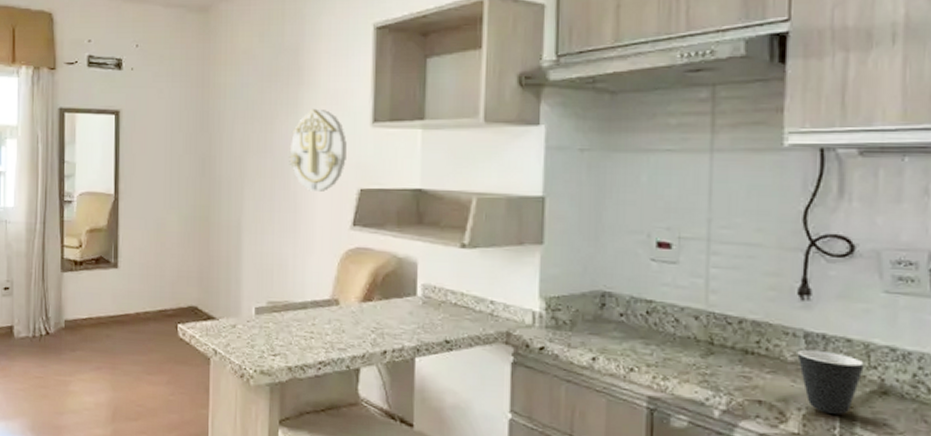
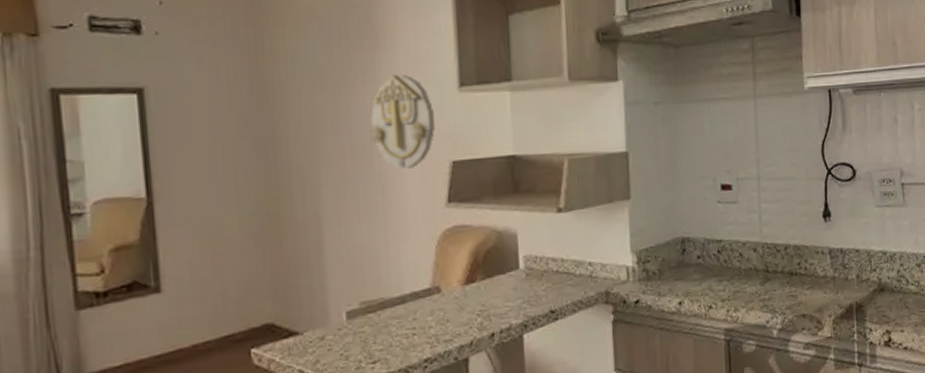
mug: present [797,349,864,414] -> none [825,262,868,315]

